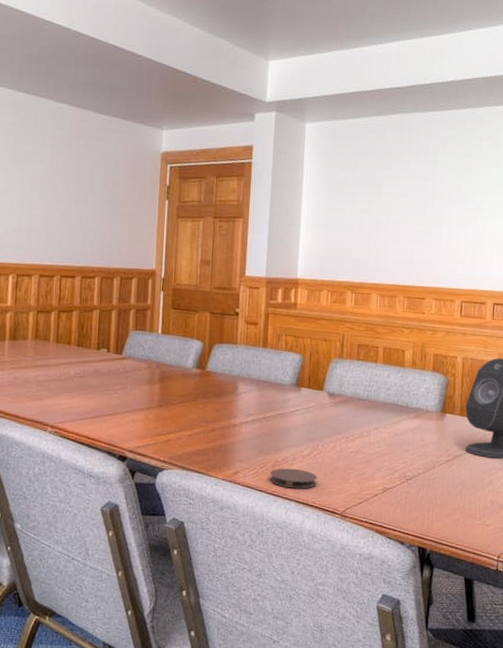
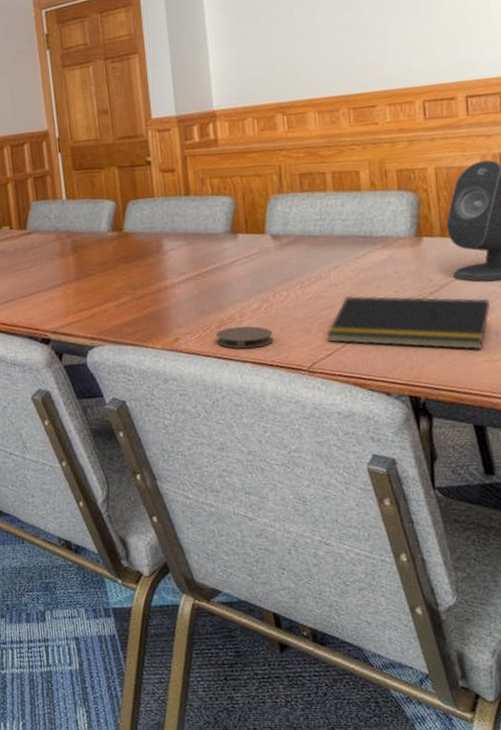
notepad: none [360,455,490,515] -> present [327,295,491,350]

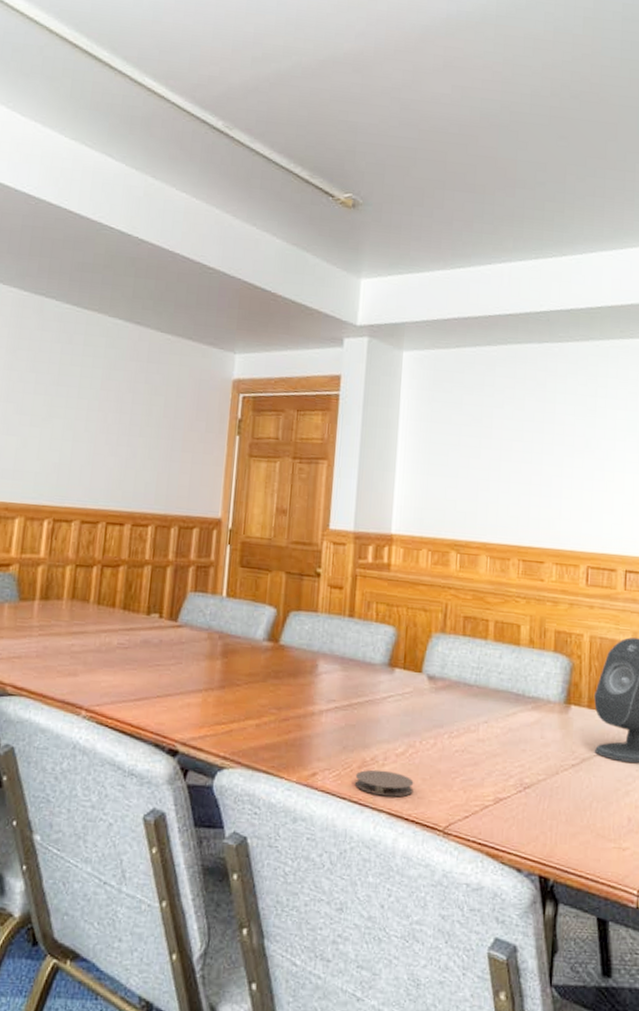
notepad: present [327,295,491,350] -> none [467,755,626,835]

